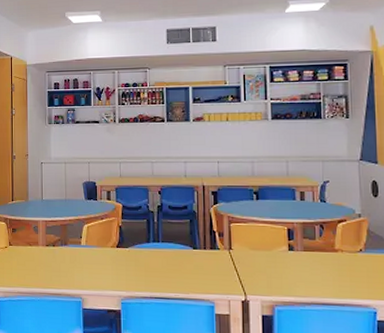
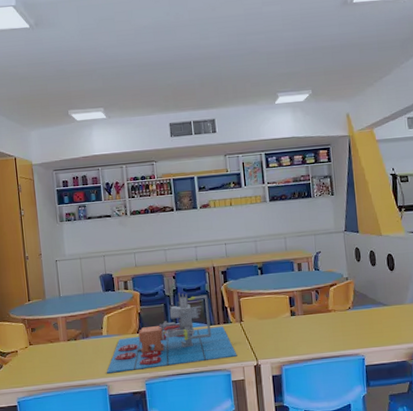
board game: none [83,209,223,288] -> present [107,292,237,374]

